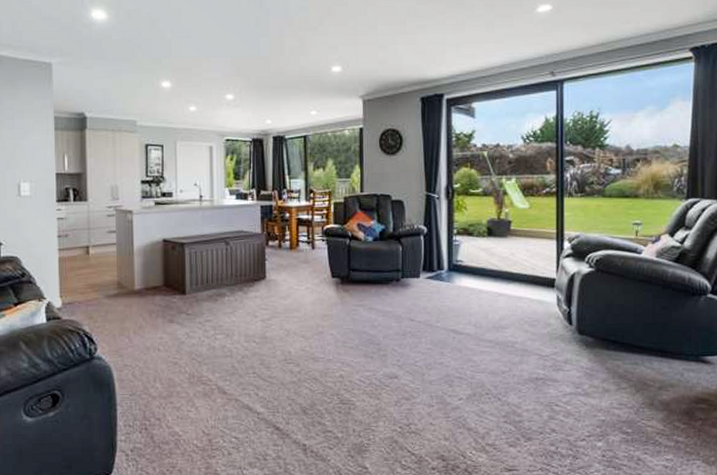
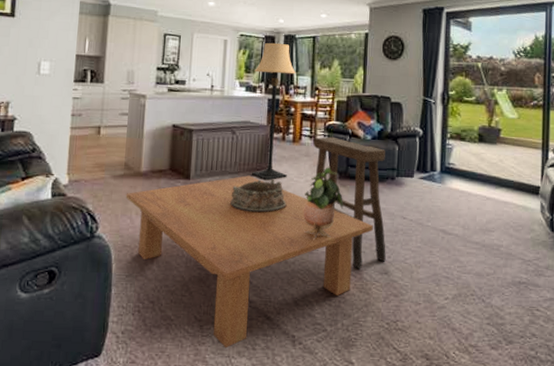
coffee table: none [121,286,380,461] -> present [125,175,373,349]
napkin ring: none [229,288,288,324] -> present [230,179,287,213]
lamp: none [244,145,288,291] -> present [252,42,296,181]
potted plant: none [306,272,348,348] -> present [303,167,344,240]
stool: none [311,241,395,375] -> present [313,136,386,270]

